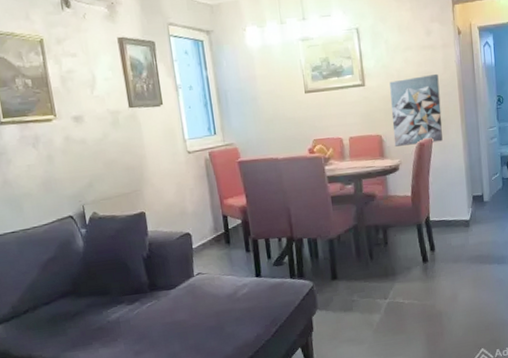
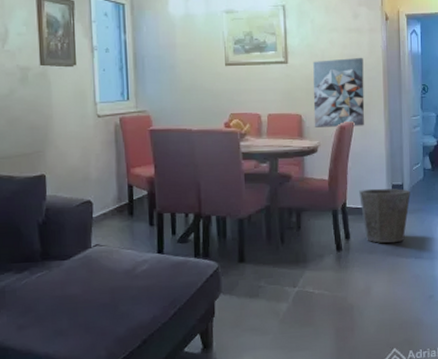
waste bin: none [441,199,491,252] -> present [359,188,410,243]

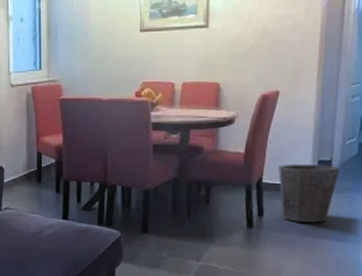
wall art: present [313,57,365,127] -> none [233,17,297,97]

